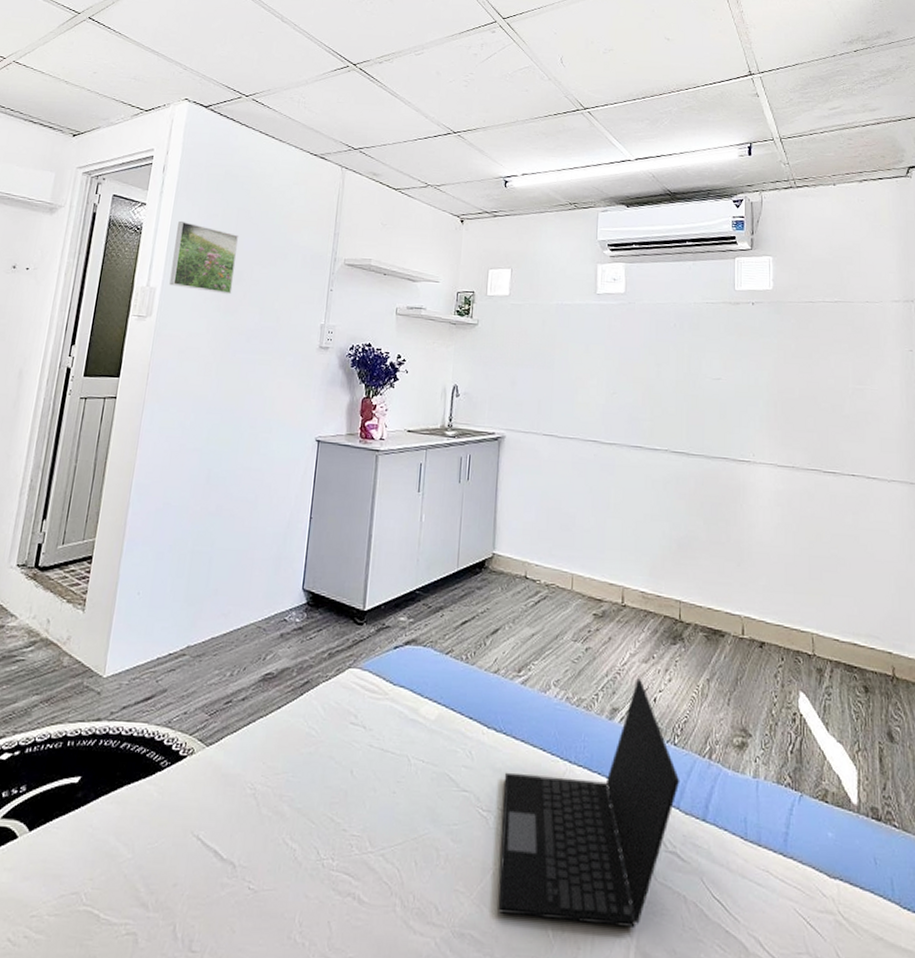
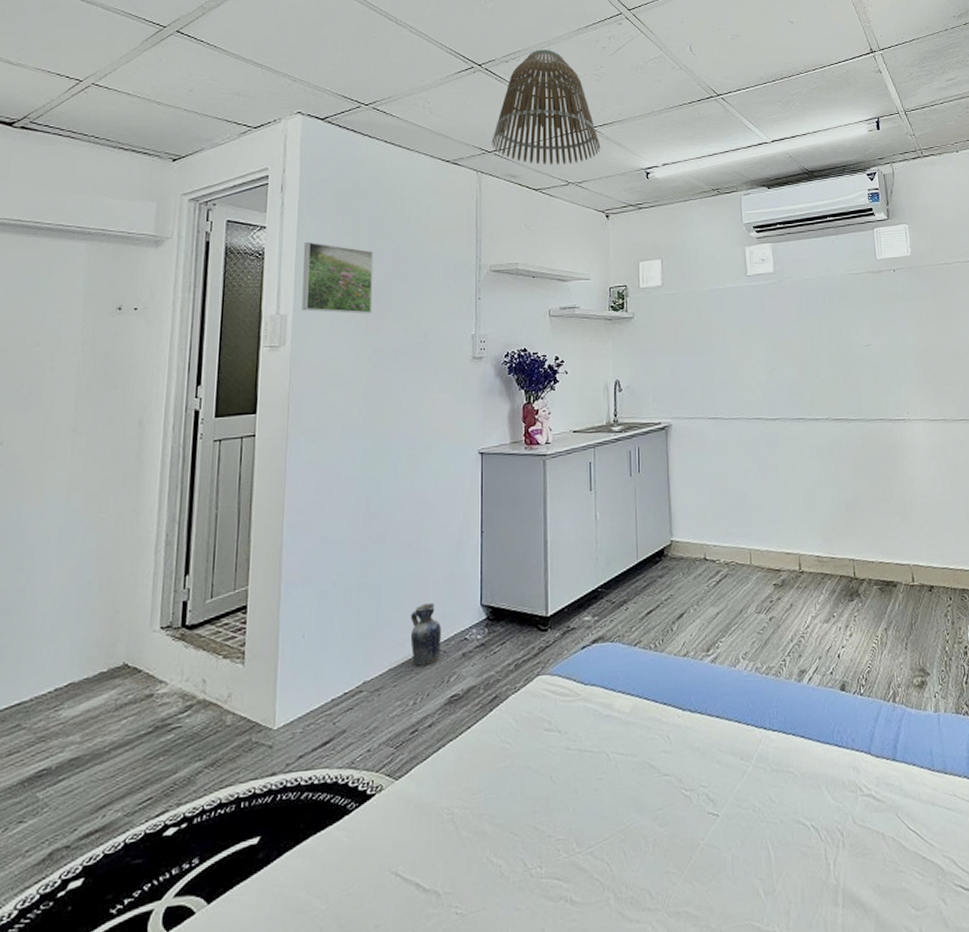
ceramic jug: none [234,580,264,640] -> present [410,603,441,666]
lamp shade: none [358,53,463,167] -> present [491,49,601,165]
laptop: present [498,678,680,927] -> none [703,638,869,885]

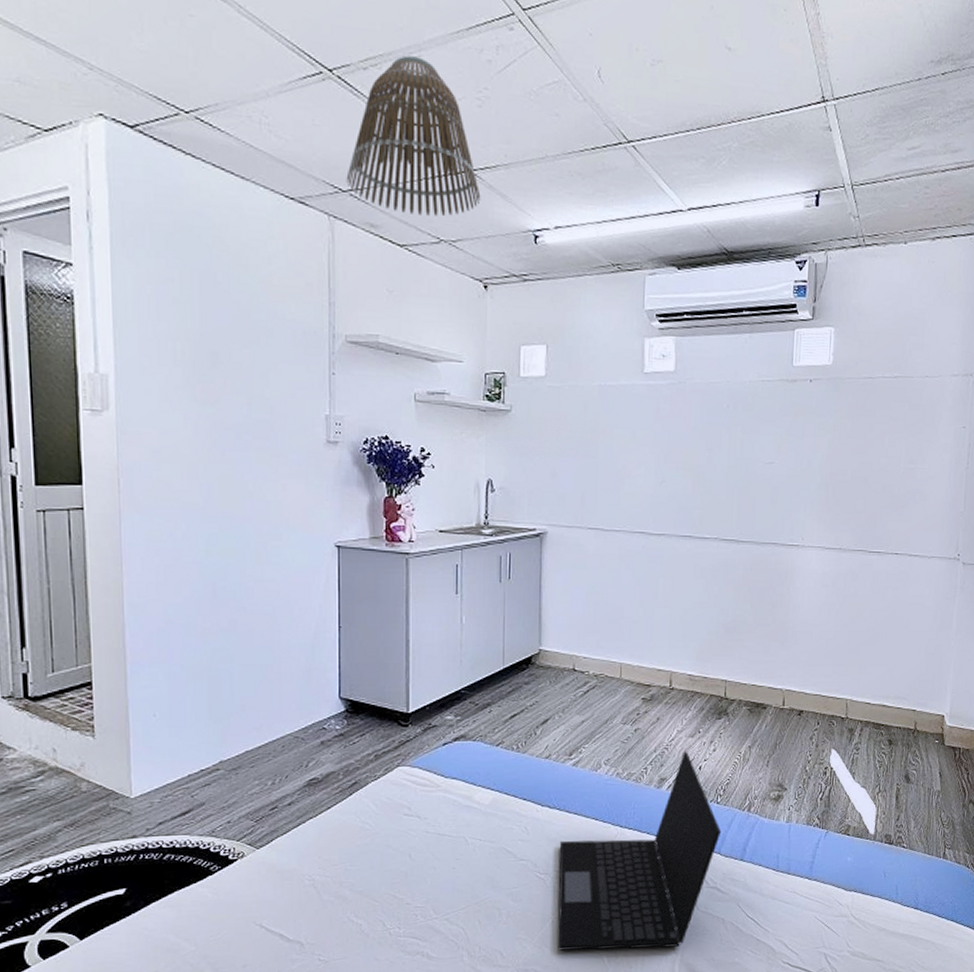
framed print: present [302,242,374,314] -> none [122,288,208,382]
ceramic jug: present [410,603,441,666] -> none [266,693,298,750]
laptop: none [703,638,869,885] -> present [558,751,722,951]

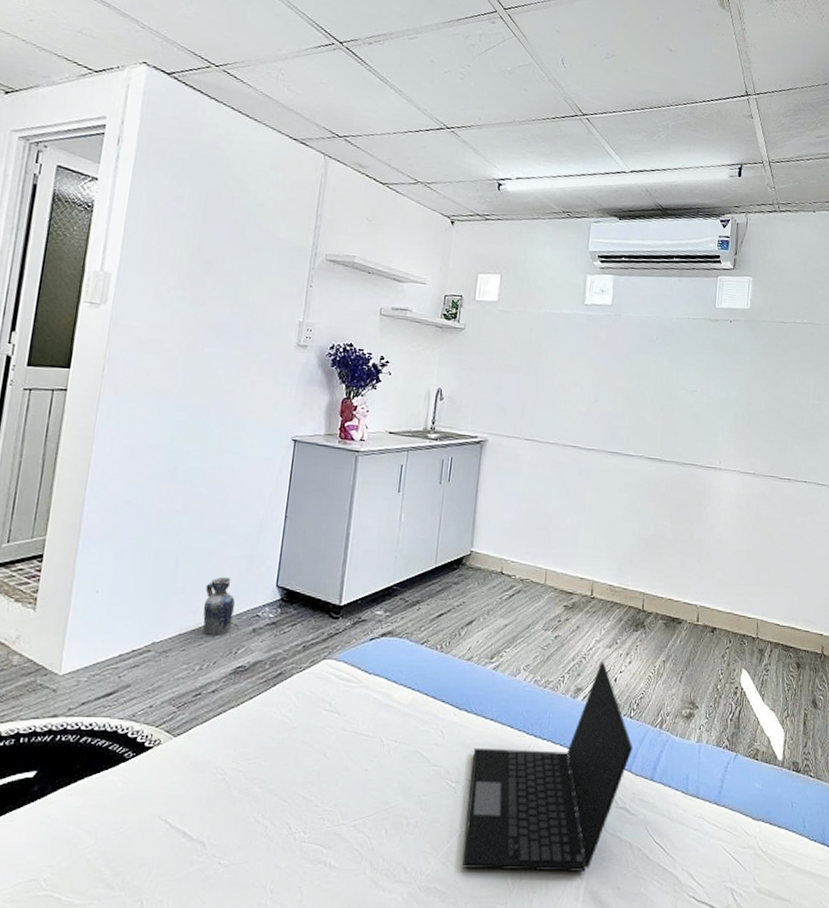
ceramic jug: none [266,693,298,750] -> present [203,577,235,635]
lamp shade: present [346,55,481,217] -> none [343,36,456,163]

